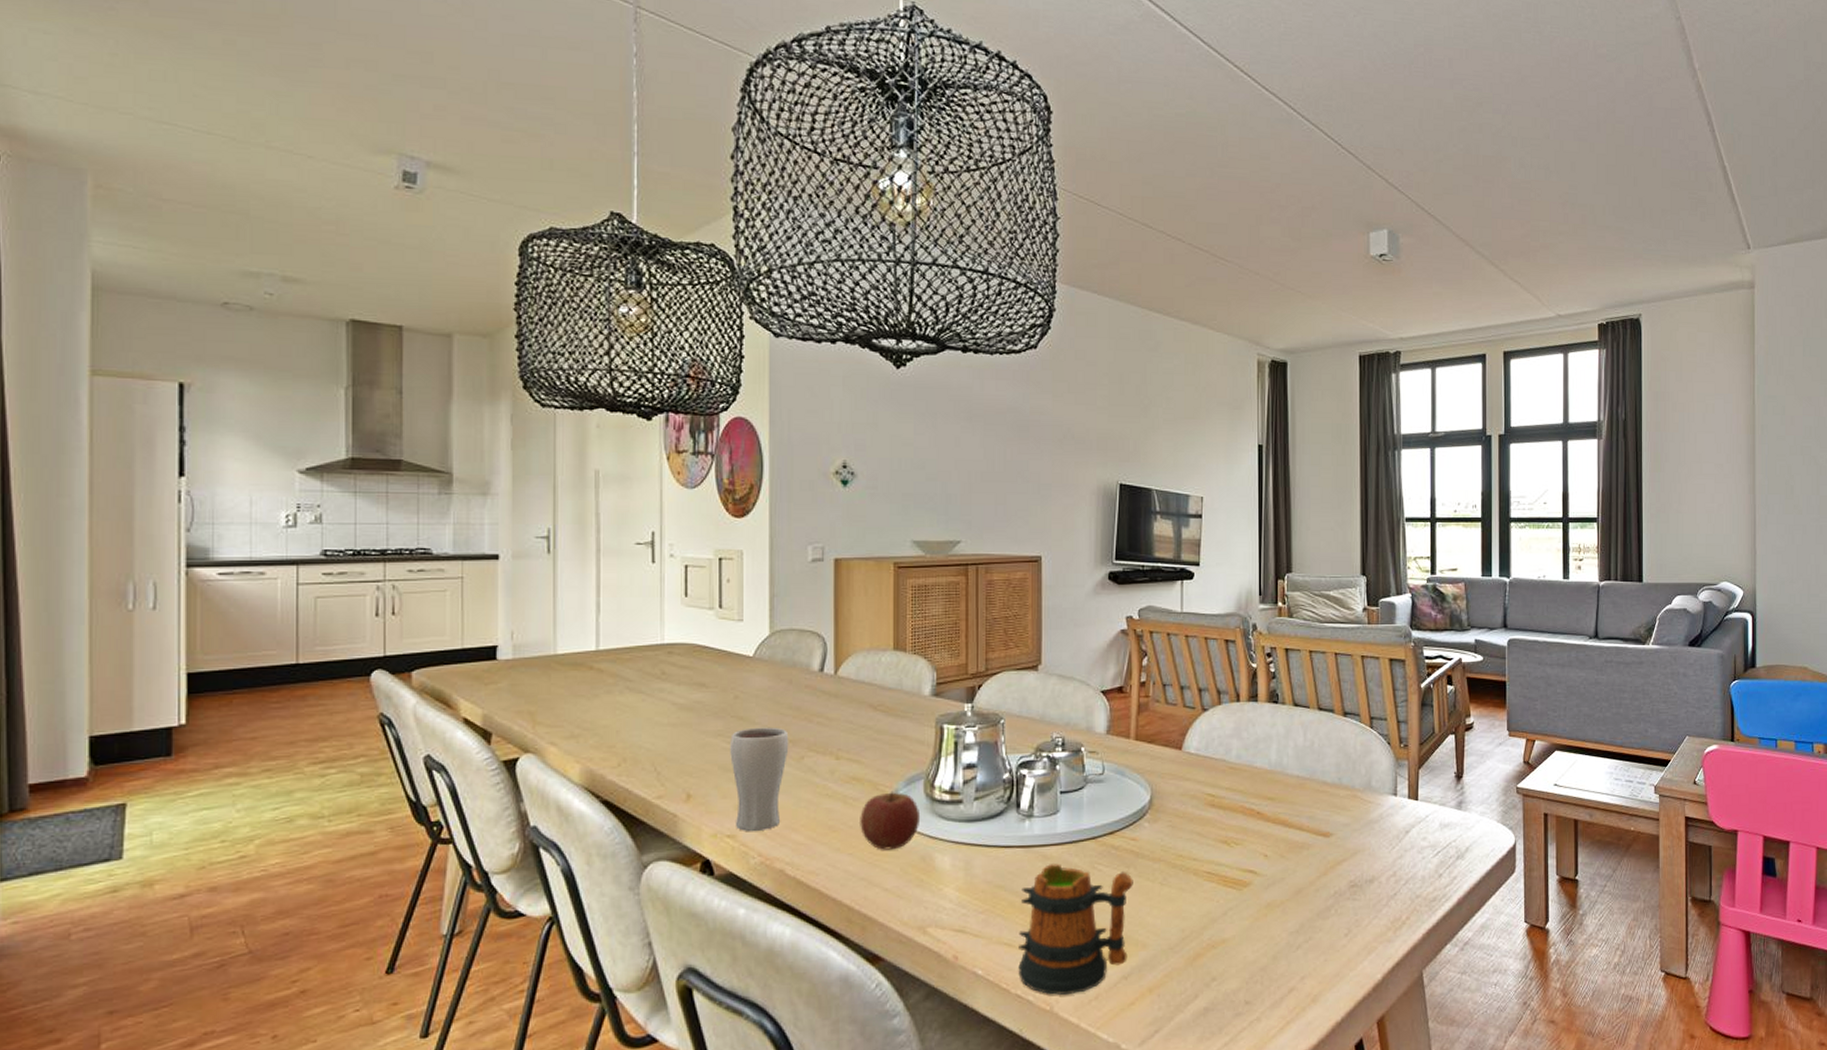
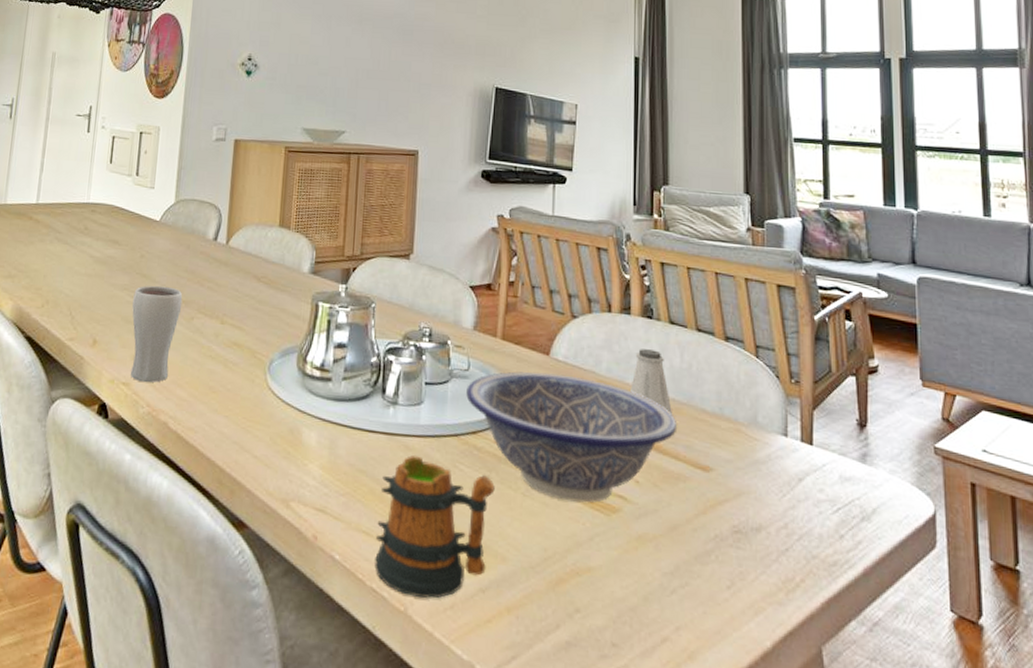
apple: present [860,790,921,850] -> none [237,360,292,418]
decorative bowl: none [1102,766,1302,883] -> present [466,371,678,503]
saltshaker: none [1259,732,1296,792] -> present [630,349,672,416]

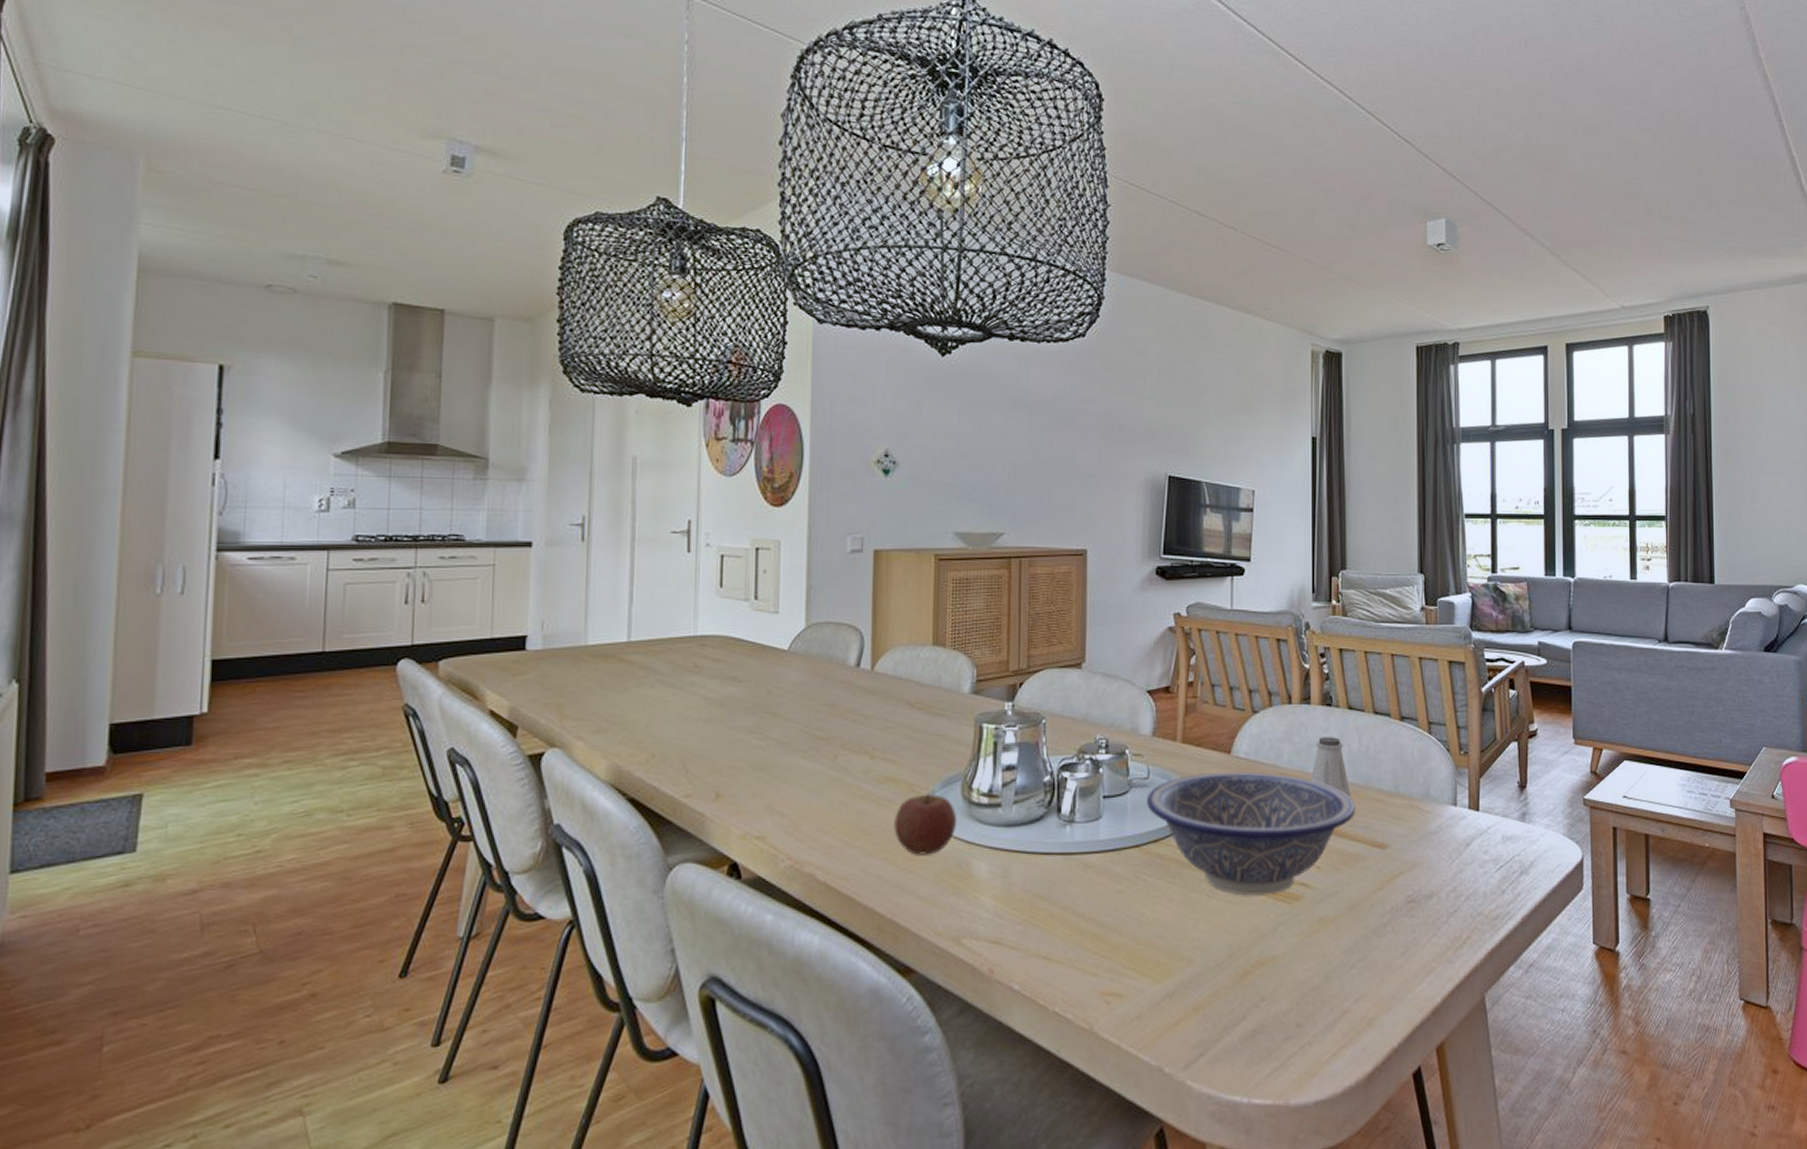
drinking glass: present [131,285,183,383] -> none [762,724,823,834]
apple: none [237,360,292,418] -> present [894,792,957,855]
mug: present [374,455,495,599] -> none [1057,872,1179,1013]

